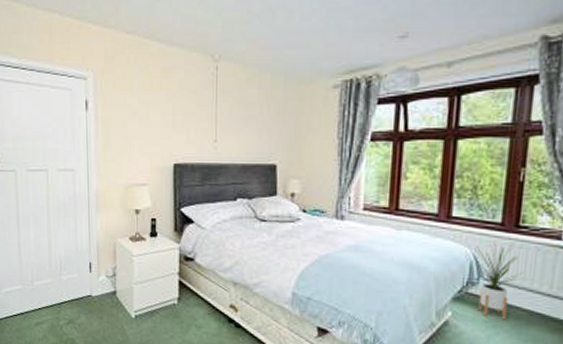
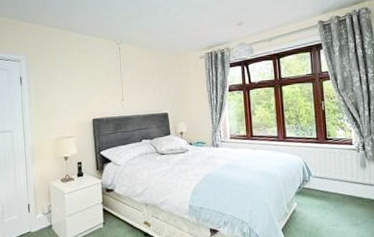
house plant: present [476,244,524,320] -> none [305,152,335,203]

